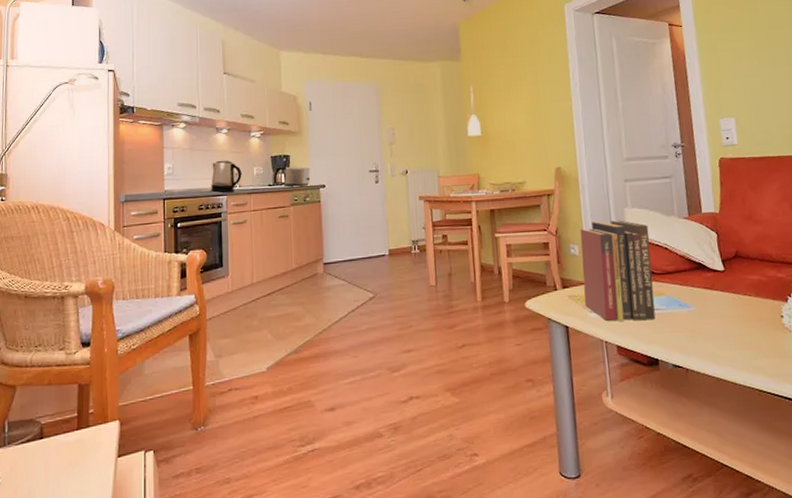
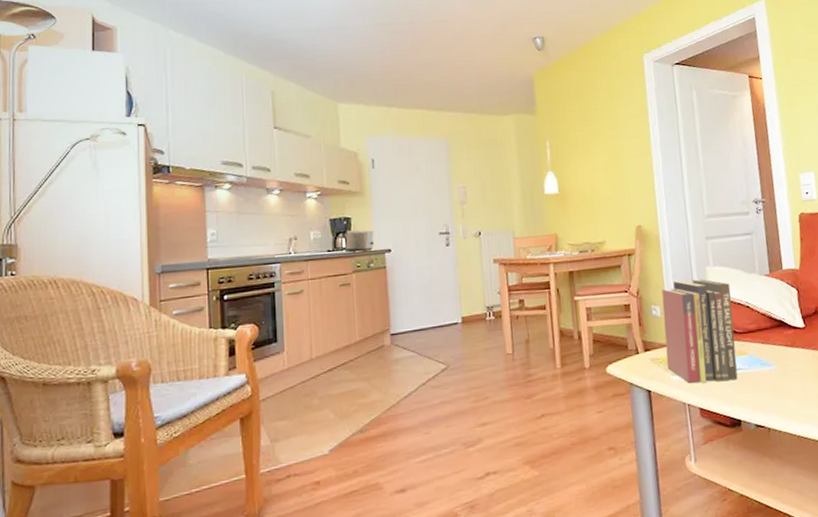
kettle: present [211,160,242,193] -> none [262,223,297,261]

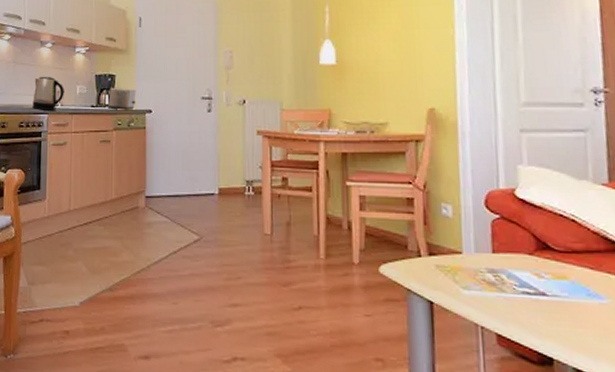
kettle: none [262,223,297,261] -> present [32,76,64,110]
books: present [661,279,738,384] -> none [455,179,553,309]

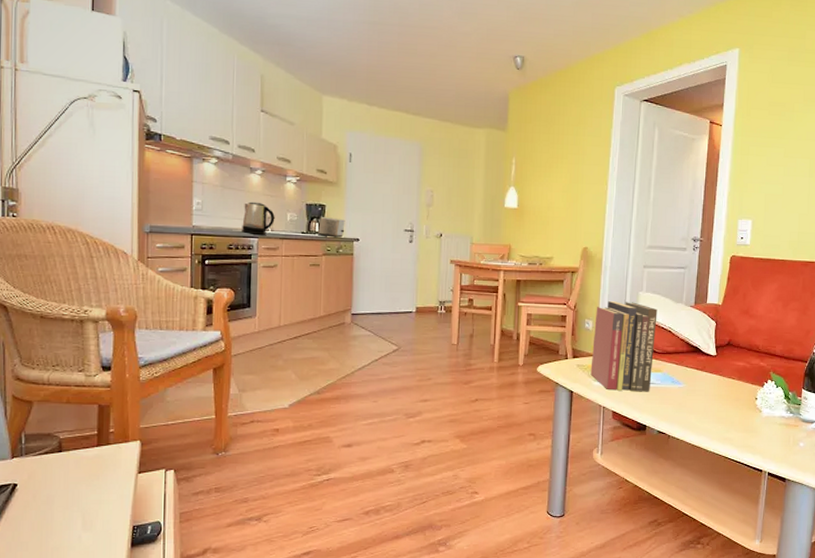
books: none [455,179,553,309] -> present [590,301,658,392]

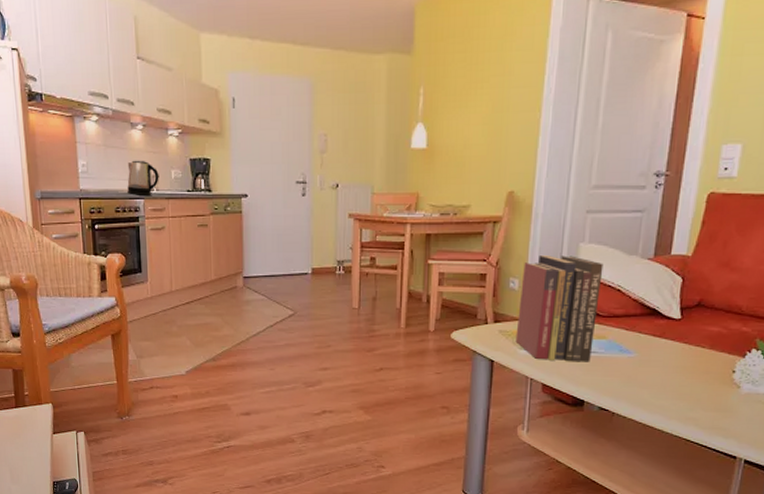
toaster: present [318,216,345,239] -> none [204,171,232,196]

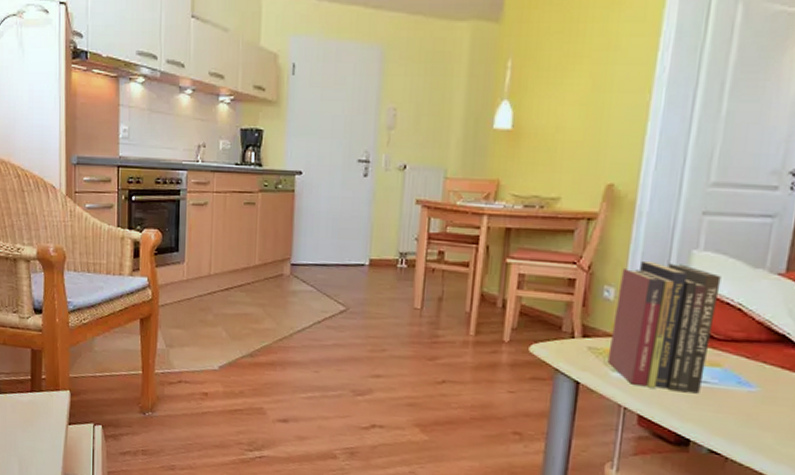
kettle: present [127,160,159,195] -> none [170,127,206,167]

